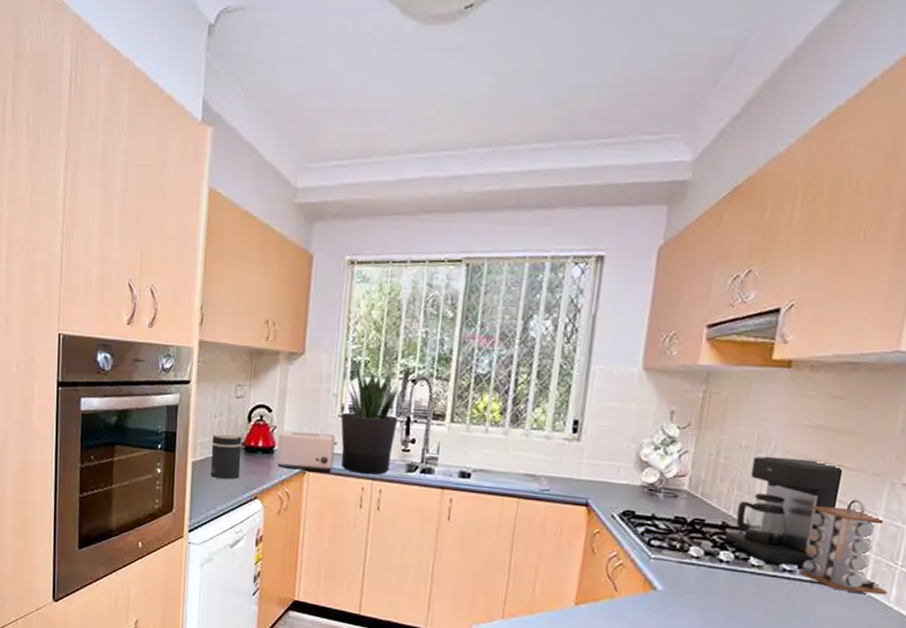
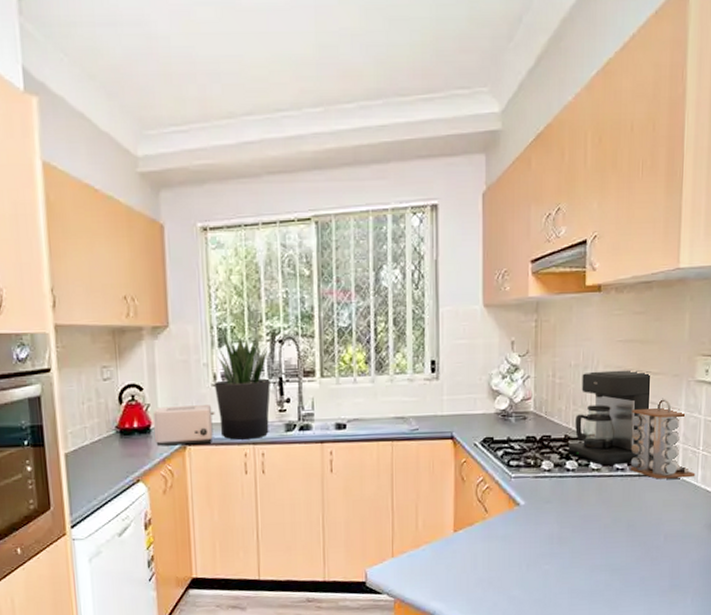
cylinder: present [210,434,242,479] -> none [83,419,118,467]

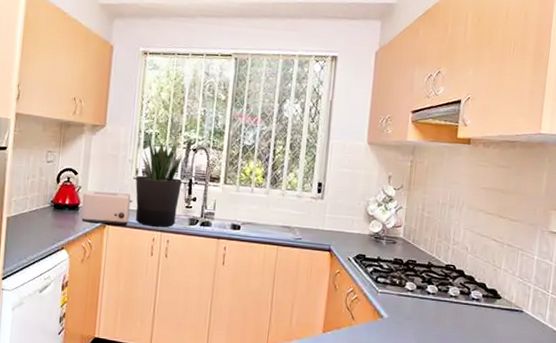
coffee maker: present [568,370,663,466] -> none [430,211,519,296]
spice rack: present [630,399,696,479] -> none [484,243,544,316]

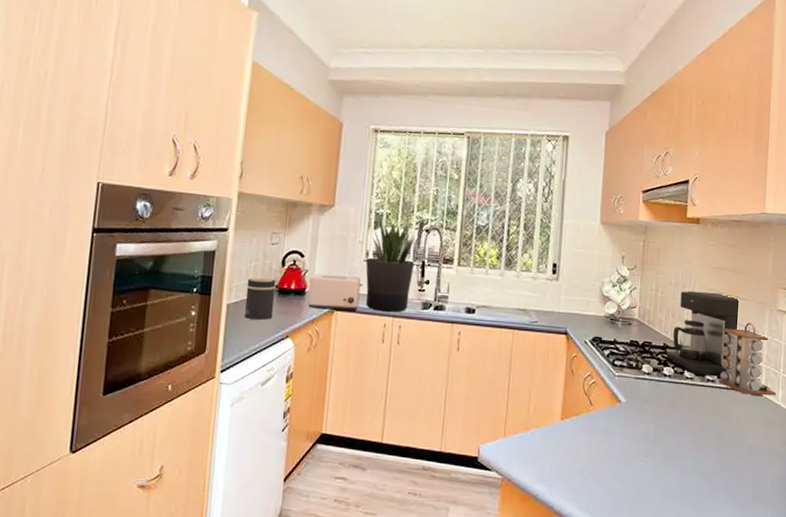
cylinder: none [23,193,52,233] -> present [245,277,276,320]
coffee maker: none [430,211,519,296] -> present [666,290,750,377]
spice rack: none [484,243,544,316] -> present [719,322,777,396]

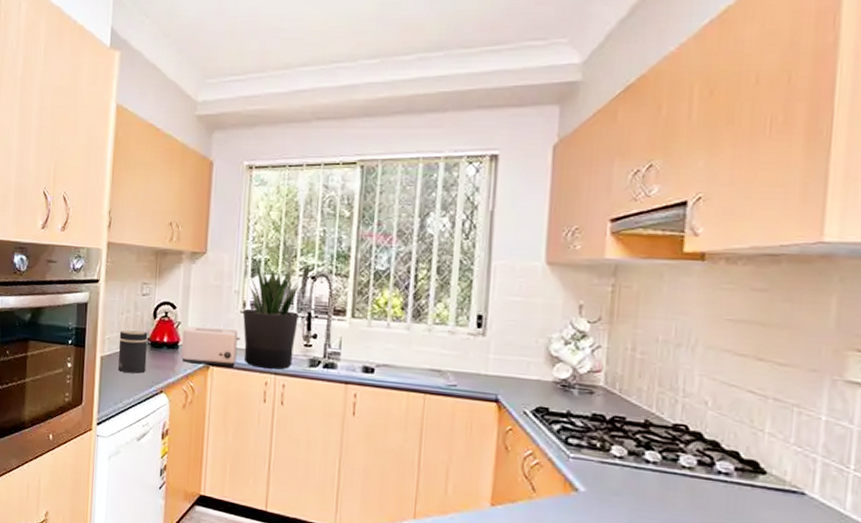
coffee maker: present [666,290,750,377] -> none [649,351,793,469]
spice rack: present [719,322,777,396] -> none [738,397,842,503]

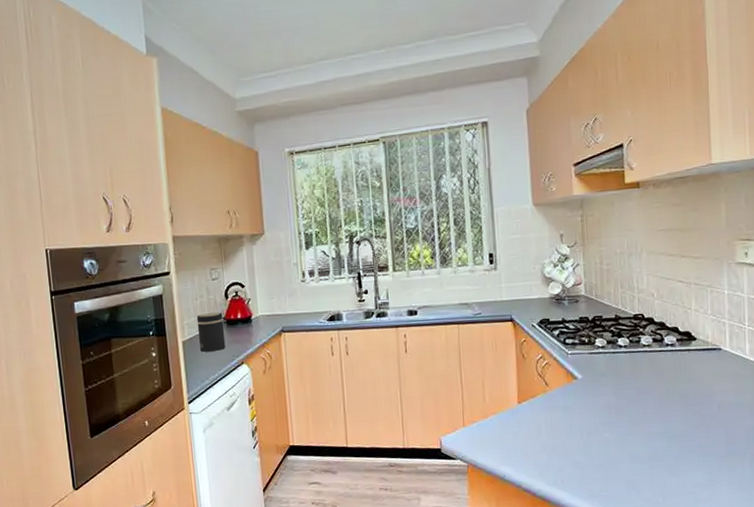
toaster: present [180,326,241,367] -> none [253,298,305,334]
planter: present [242,263,300,369] -> none [303,236,351,327]

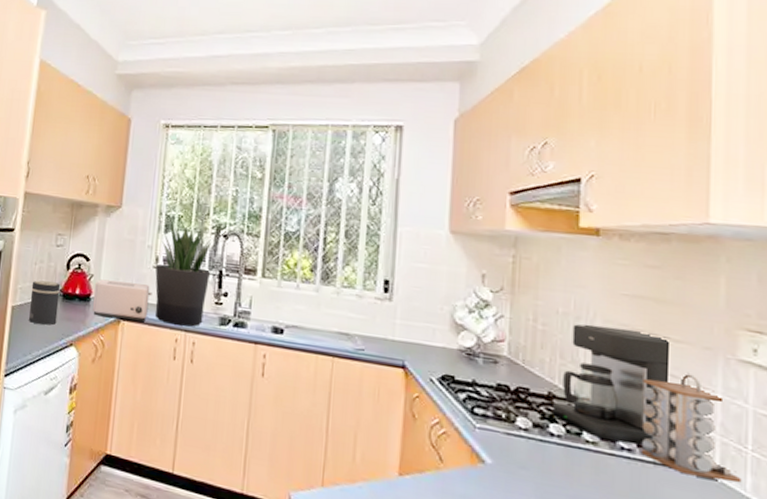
toaster: none [253,298,305,334] -> present [92,279,152,322]
planter: none [303,236,351,327] -> present [155,219,211,327]
coffee maker: none [619,255,706,342] -> present [553,324,689,446]
spice rack: none [677,280,743,353] -> present [640,374,742,484]

